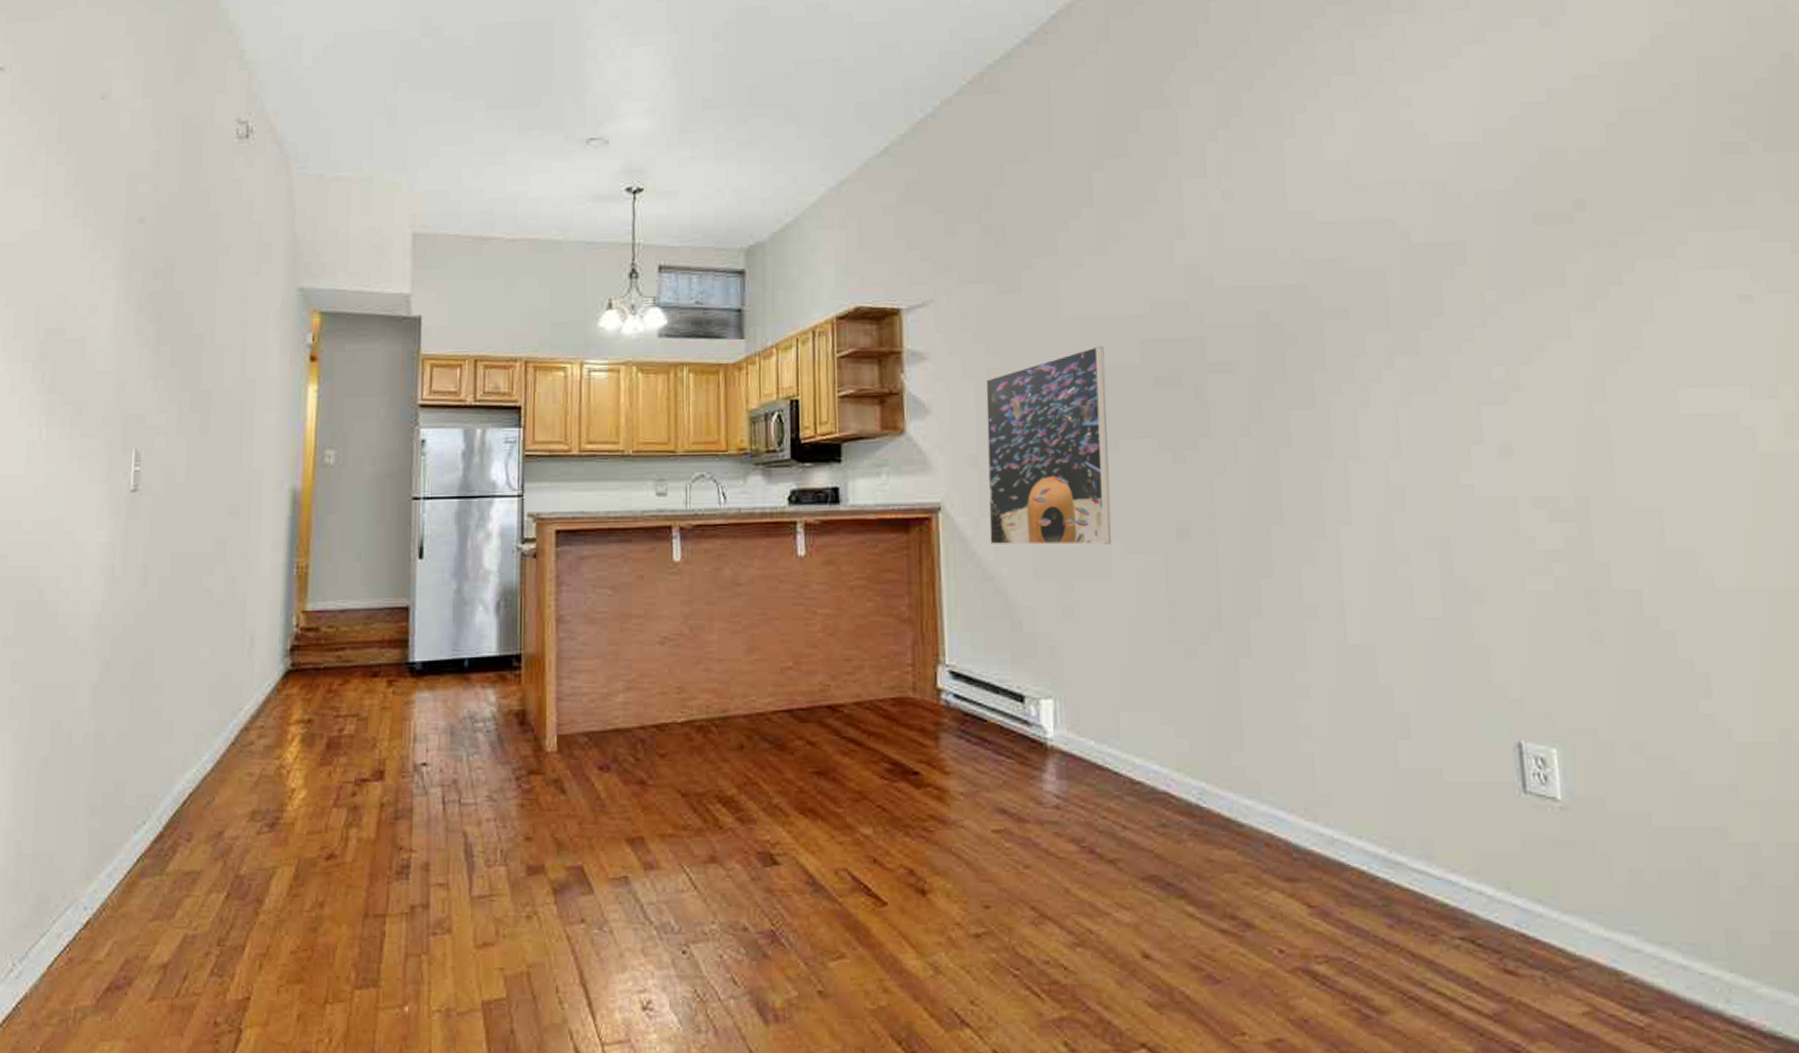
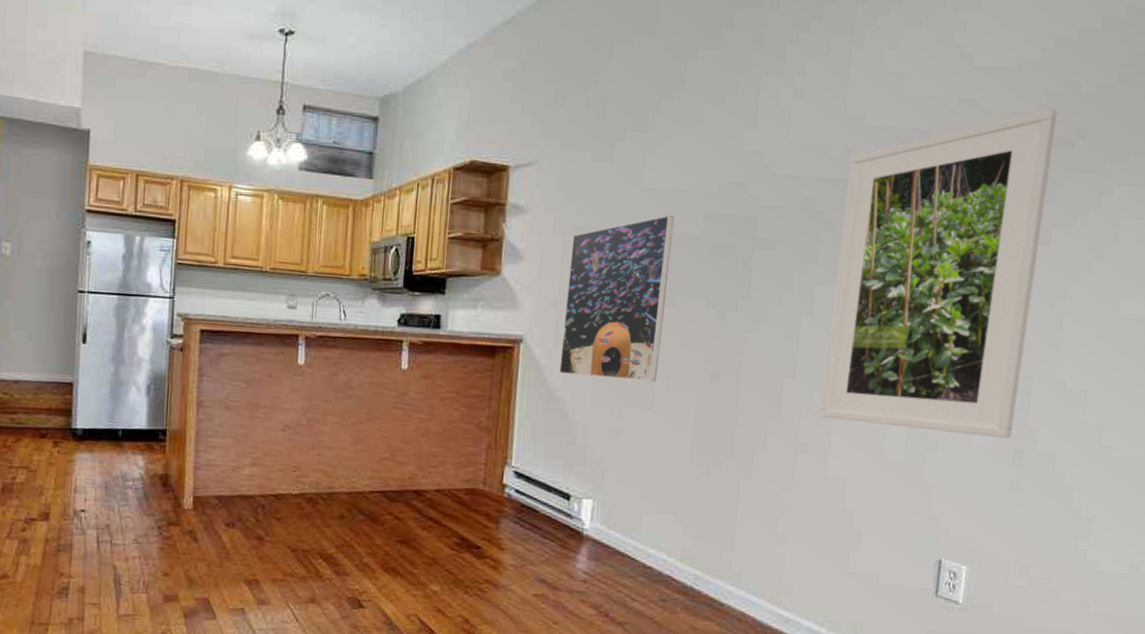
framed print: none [1305,182,1577,578] -> present [818,109,1058,439]

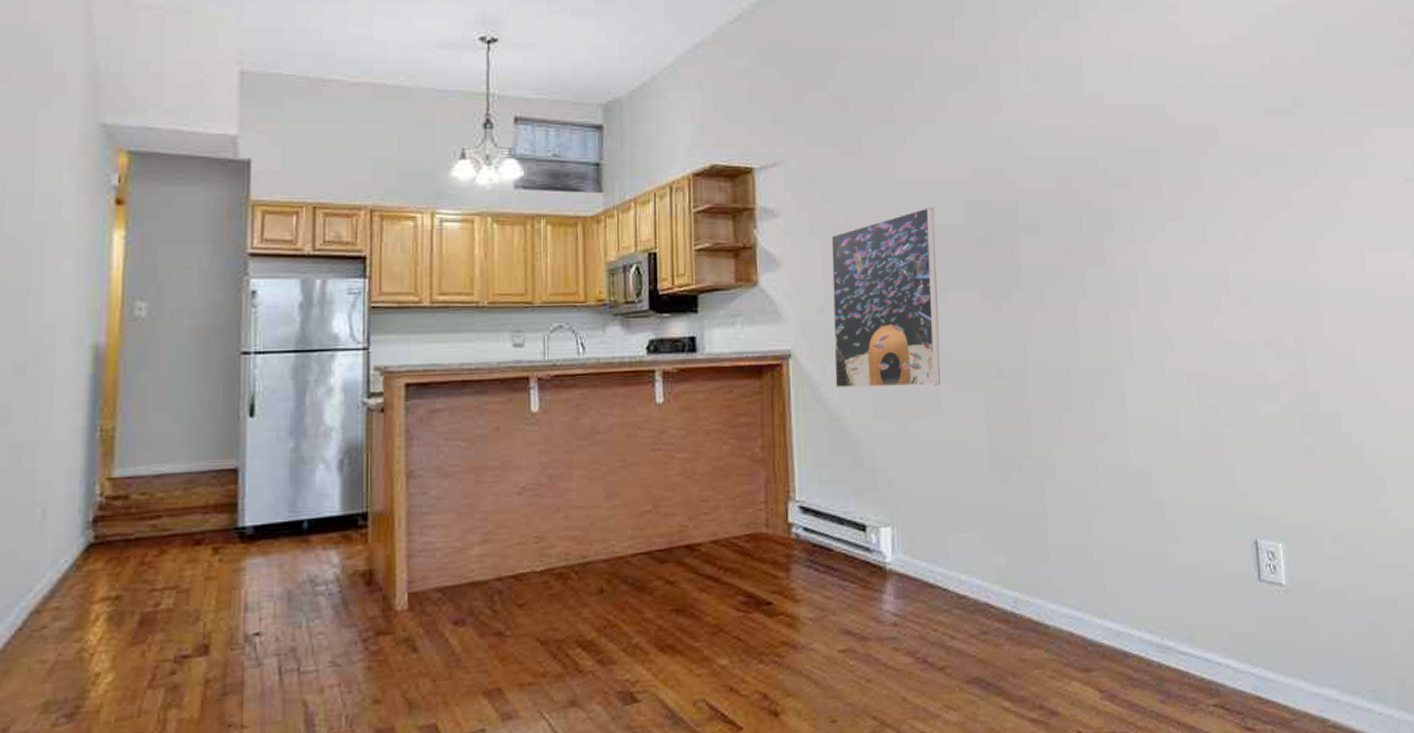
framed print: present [818,109,1058,439] -> none [1097,80,1296,404]

